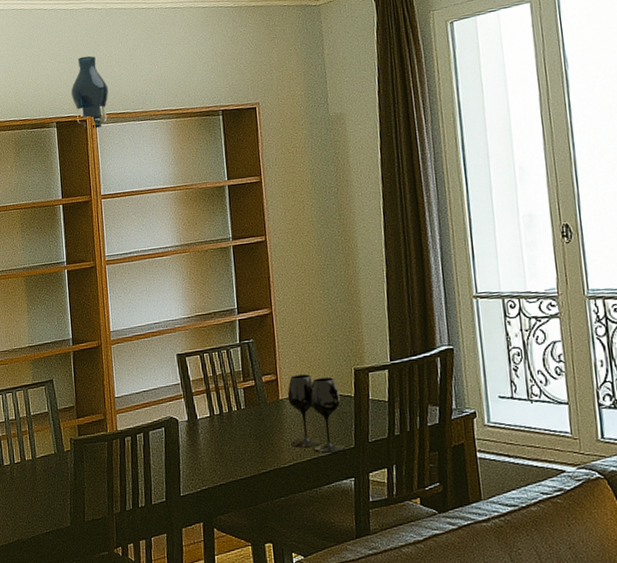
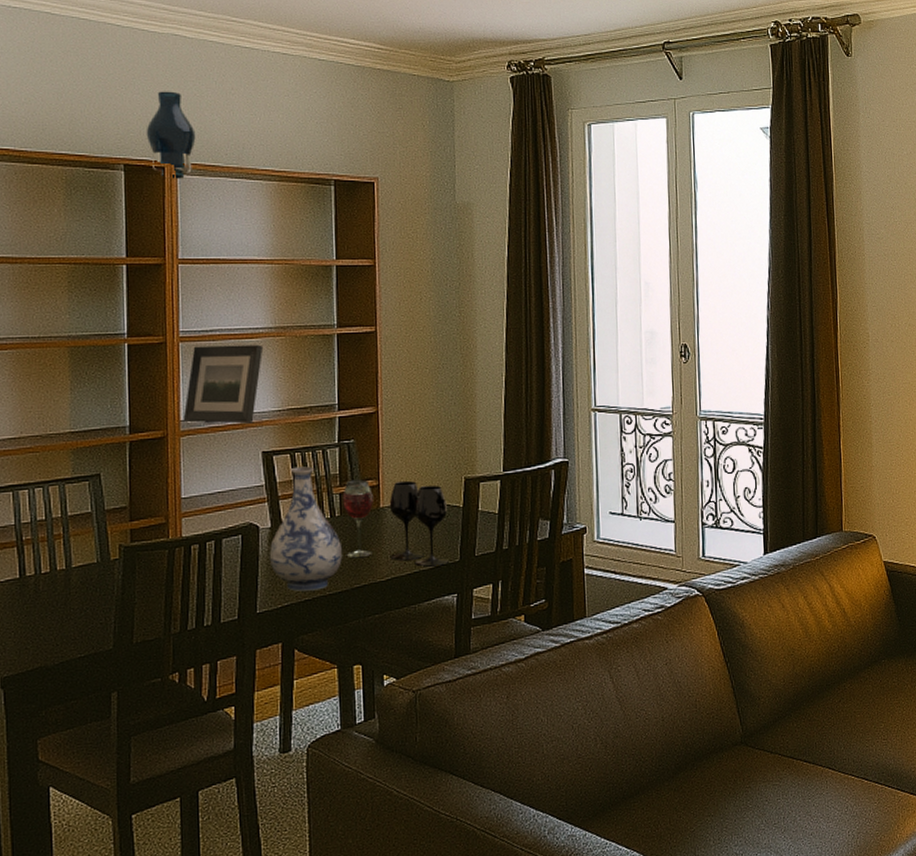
picture frame: none [112,261,173,333] -> present [183,344,264,424]
vase: none [187,365,250,477] -> present [269,466,343,592]
wineglass: none [246,374,275,446] -> present [342,479,373,558]

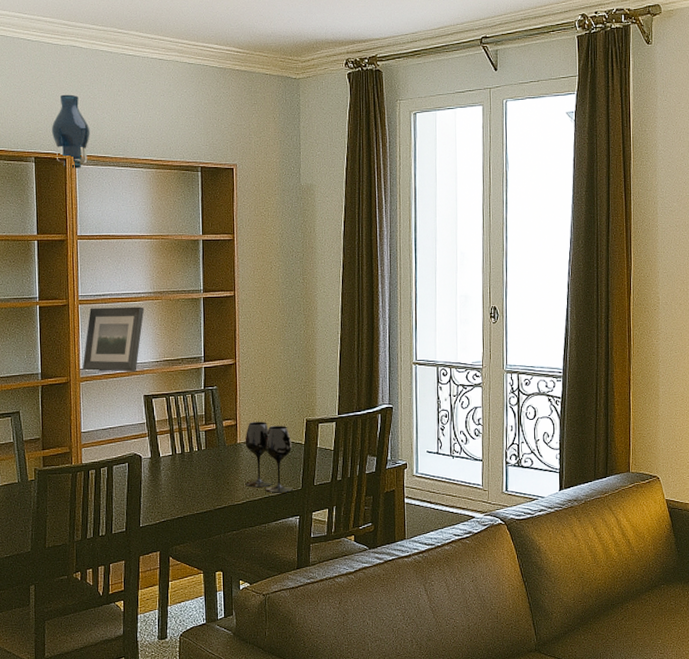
vase: present [269,466,343,592] -> none [149,408,208,510]
wineglass: present [342,479,373,558] -> none [207,419,232,485]

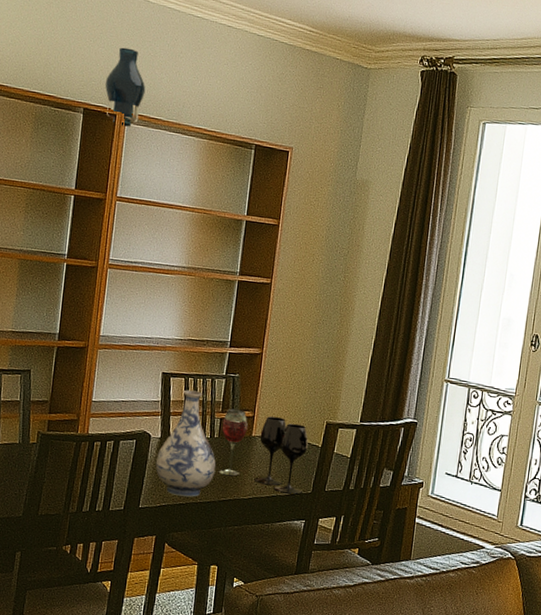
picture frame: present [82,306,145,372] -> none [102,273,176,347]
vase: none [149,408,208,510] -> present [155,390,217,497]
wineglass: none [207,419,232,485] -> present [219,408,248,477]

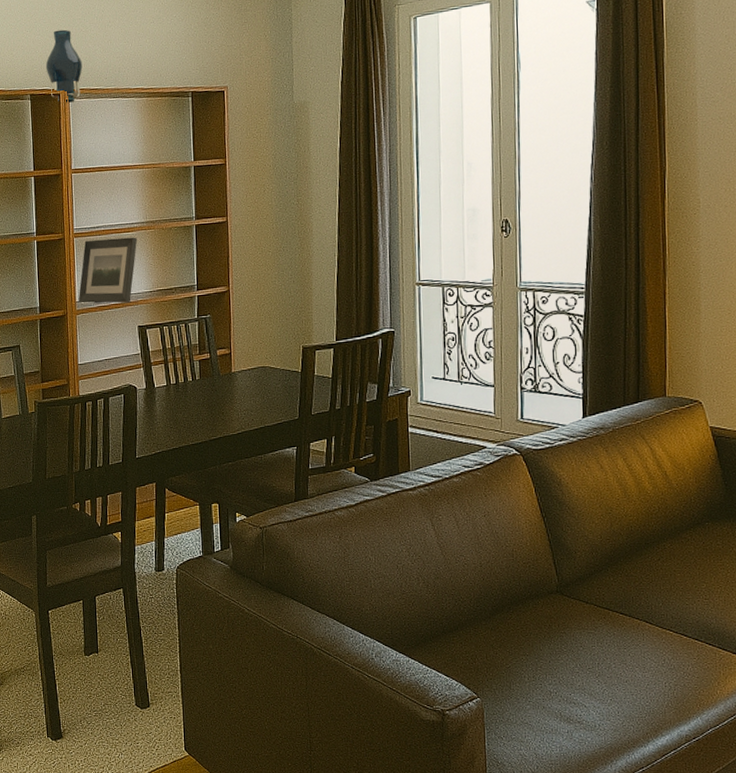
picture frame: none [102,273,176,347] -> present [78,237,138,303]
vase: present [155,390,217,497] -> none [144,338,203,441]
wineglass: present [219,408,248,477] -> none [201,348,226,415]
wine glass: present [254,416,308,495] -> none [239,349,289,423]

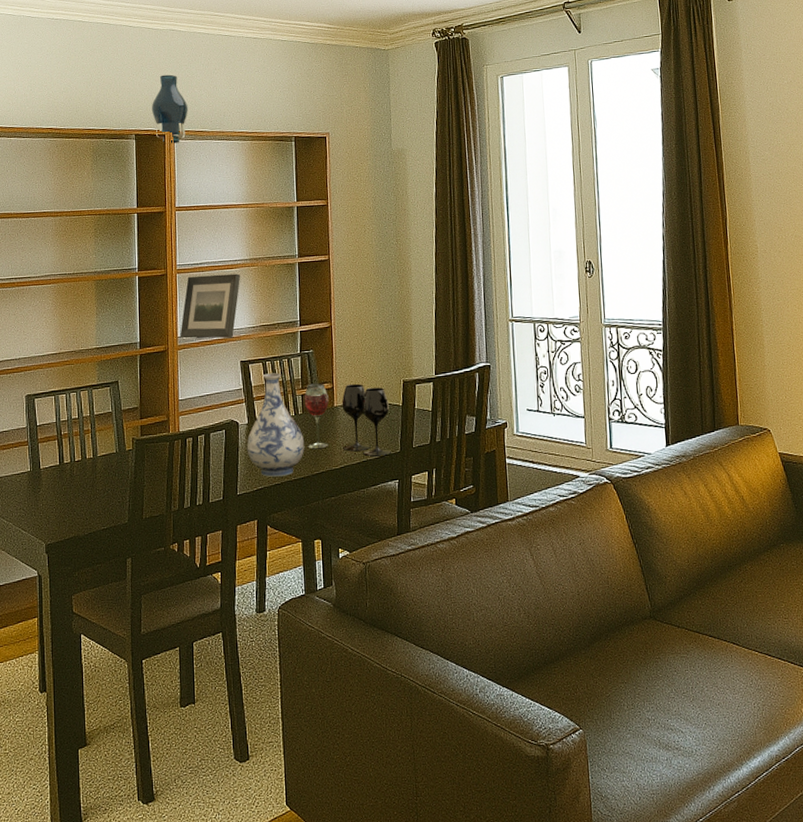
vase: none [144,338,203,441] -> present [246,373,305,477]
wineglass: none [201,348,226,415] -> present [304,383,329,449]
wine glass: none [239,349,289,423] -> present [341,383,391,457]

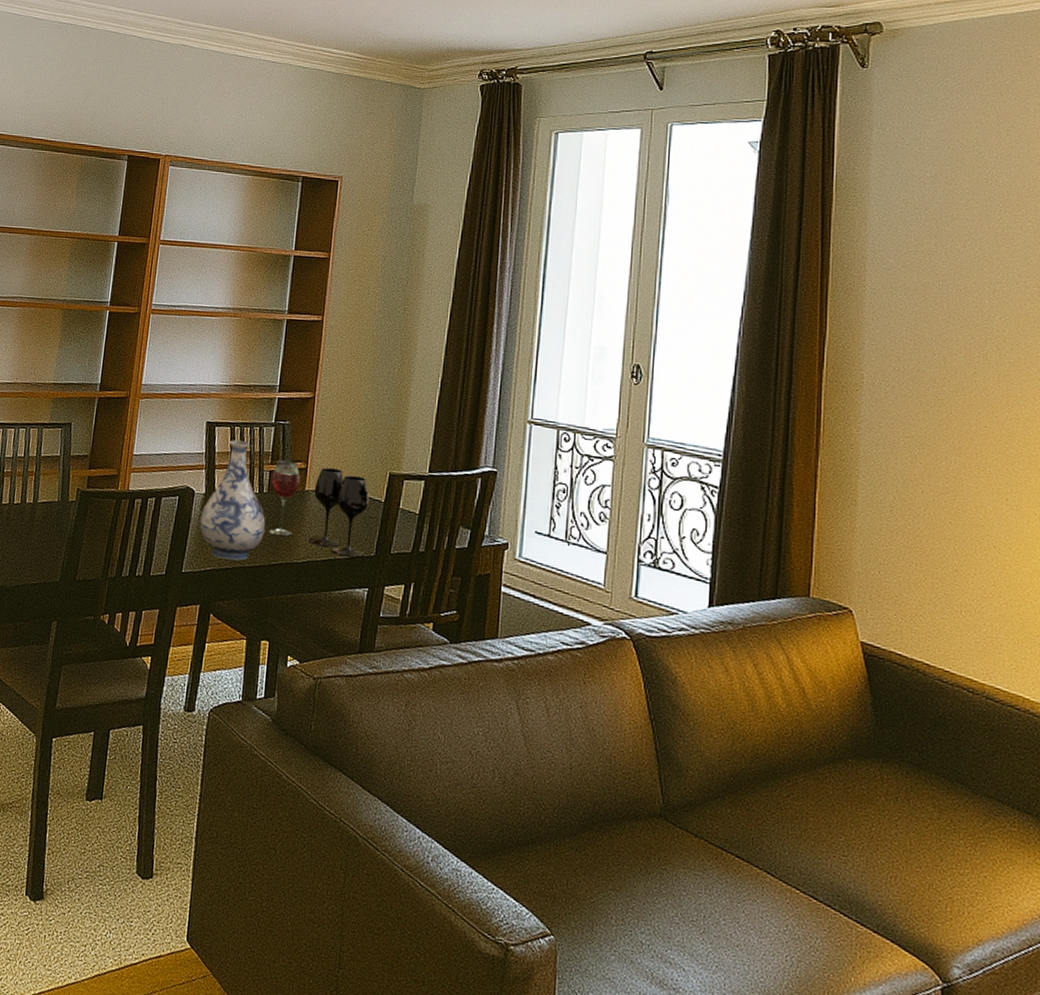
vase: present [151,74,188,144] -> none [149,93,190,170]
picture frame: present [180,273,241,339] -> none [144,318,221,394]

